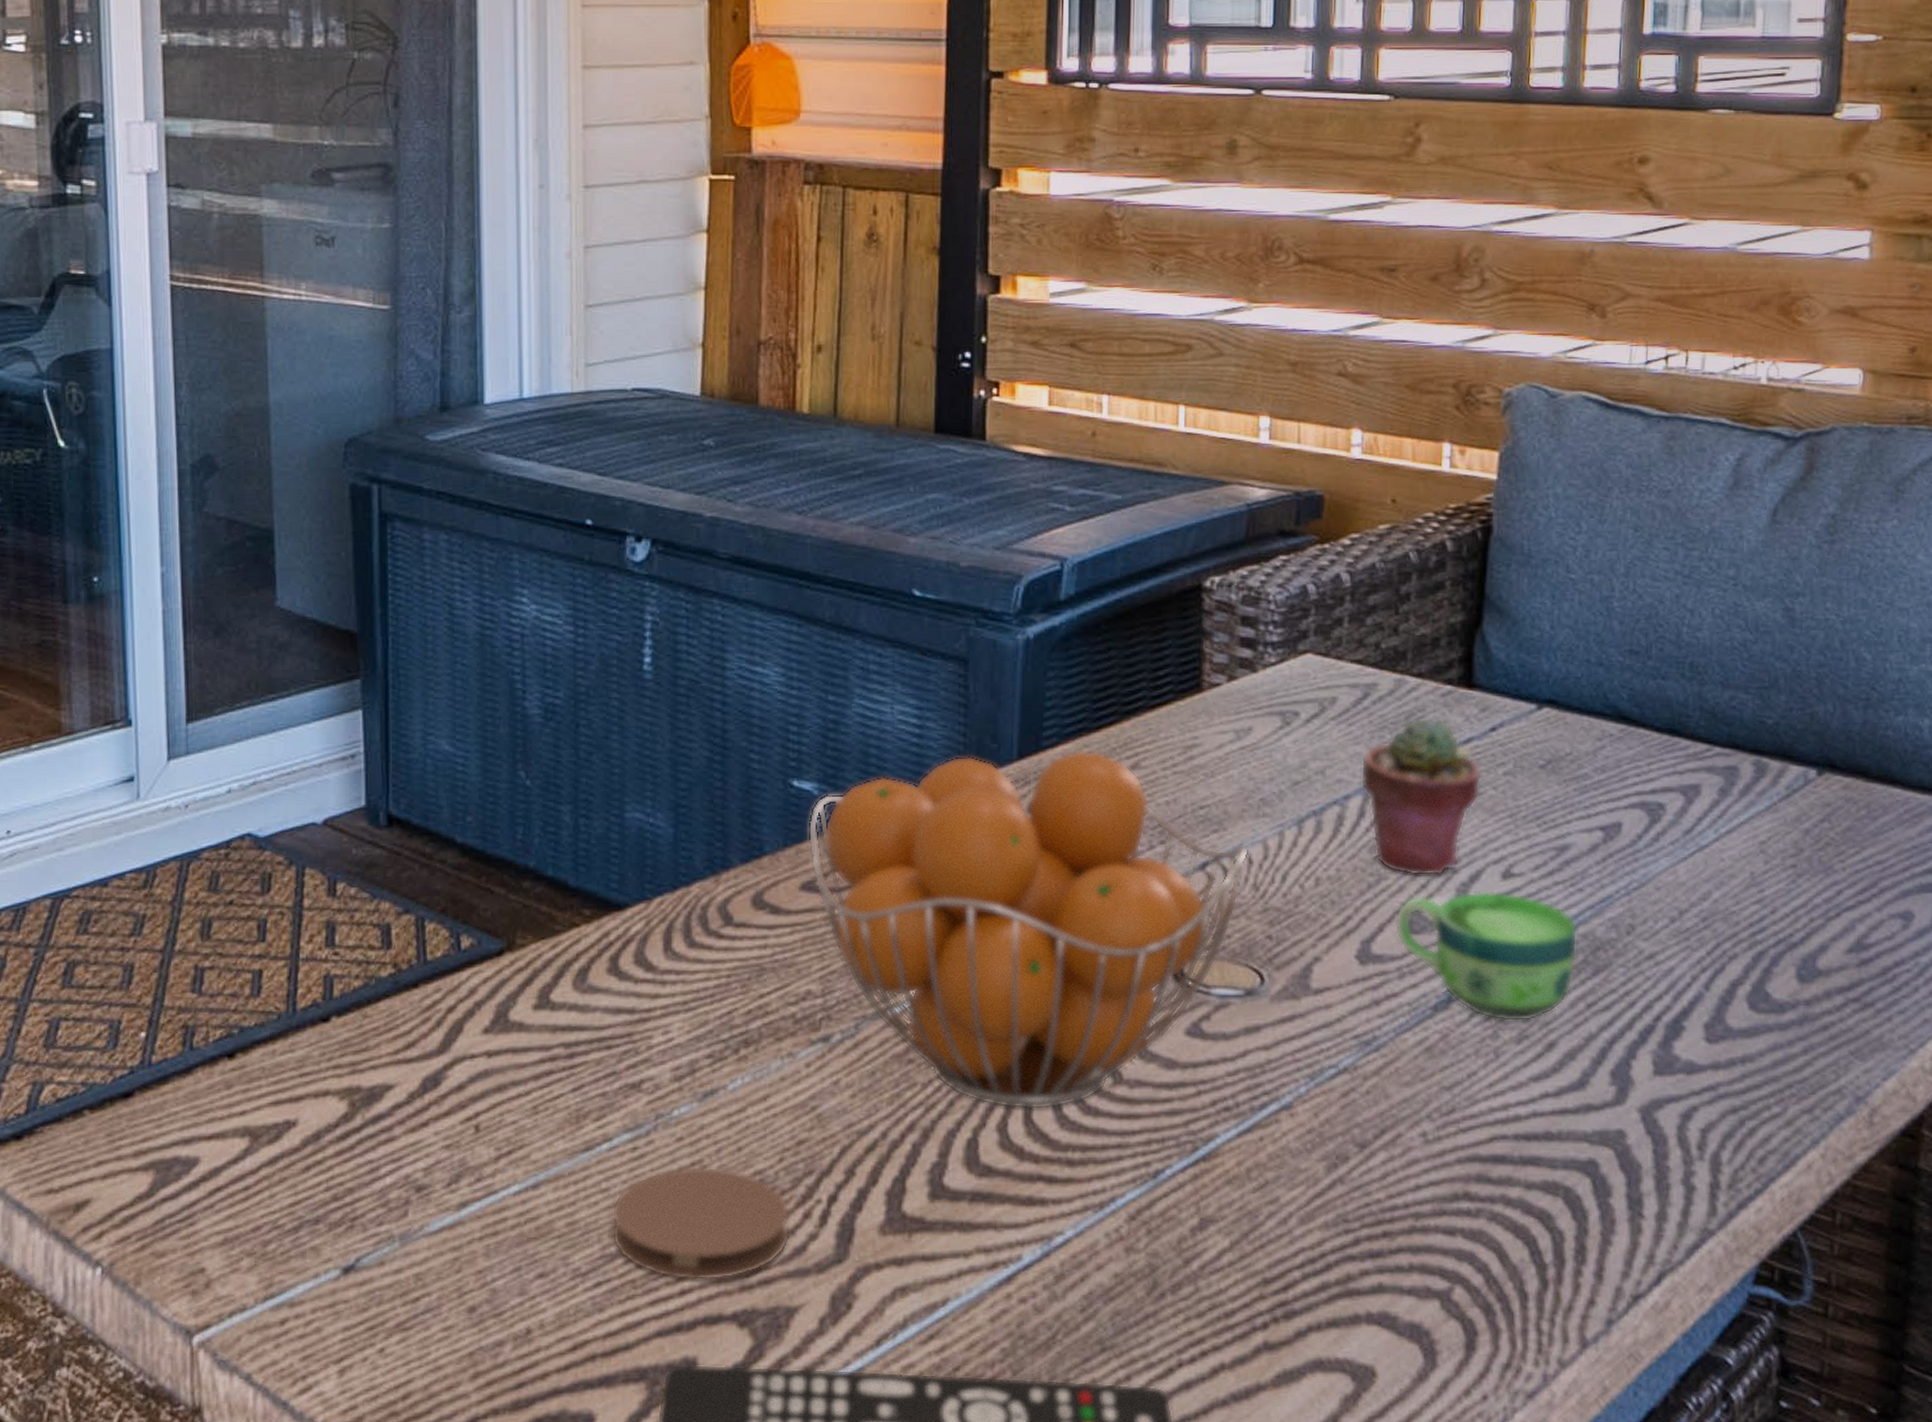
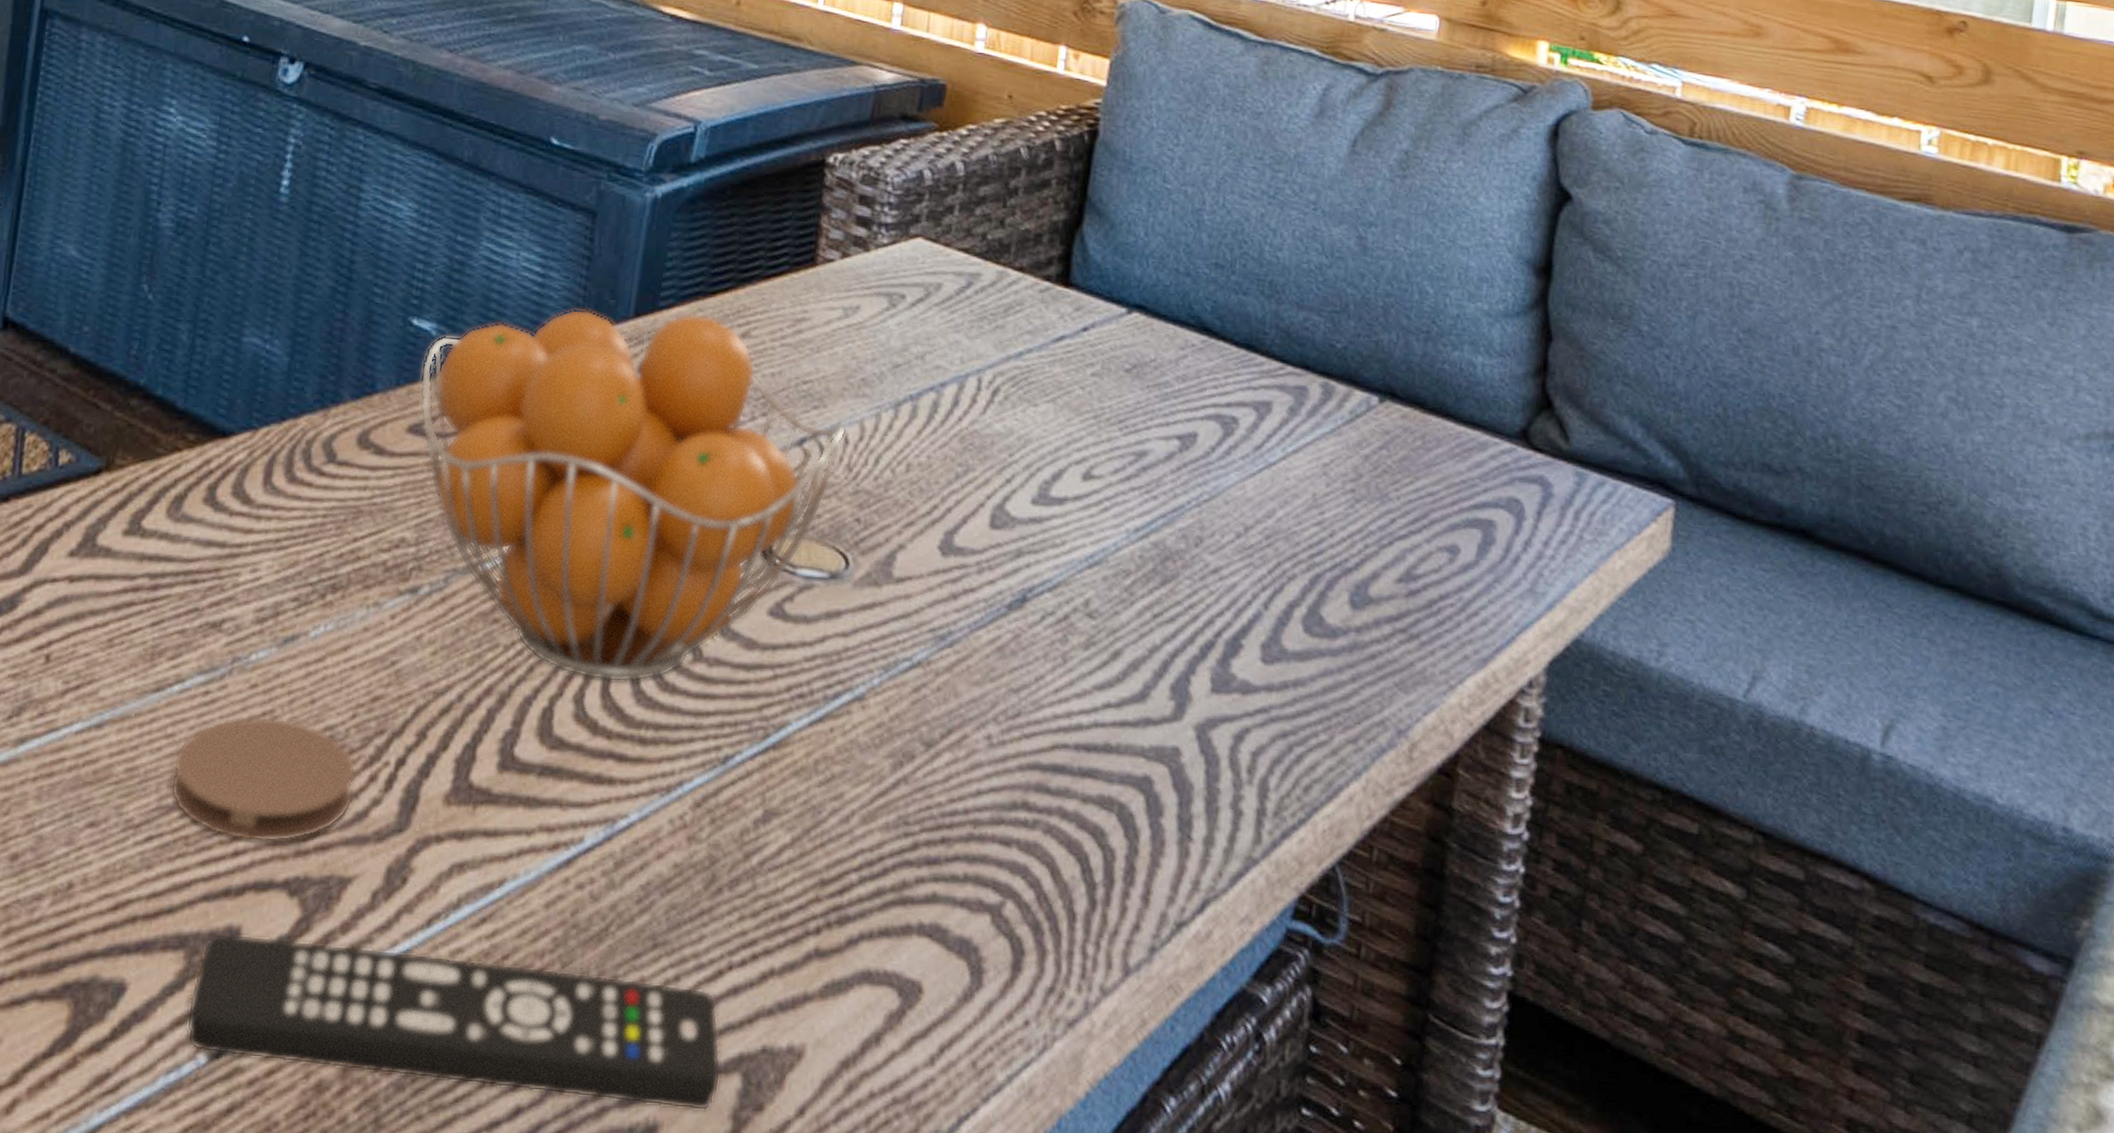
potted succulent: present [1360,718,1482,876] -> none [956,311,1072,472]
cup: present [1394,891,1578,1022] -> none [977,490,1150,628]

